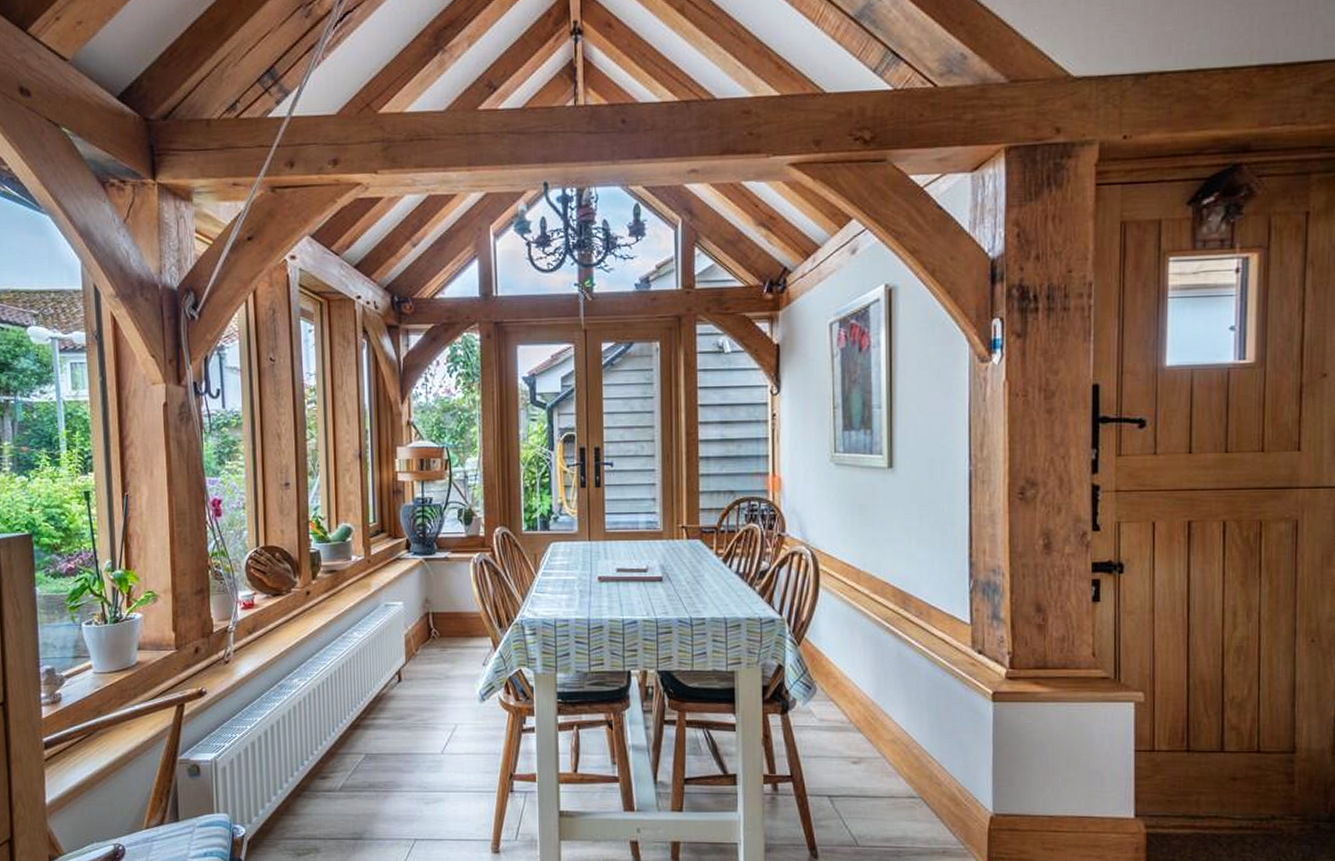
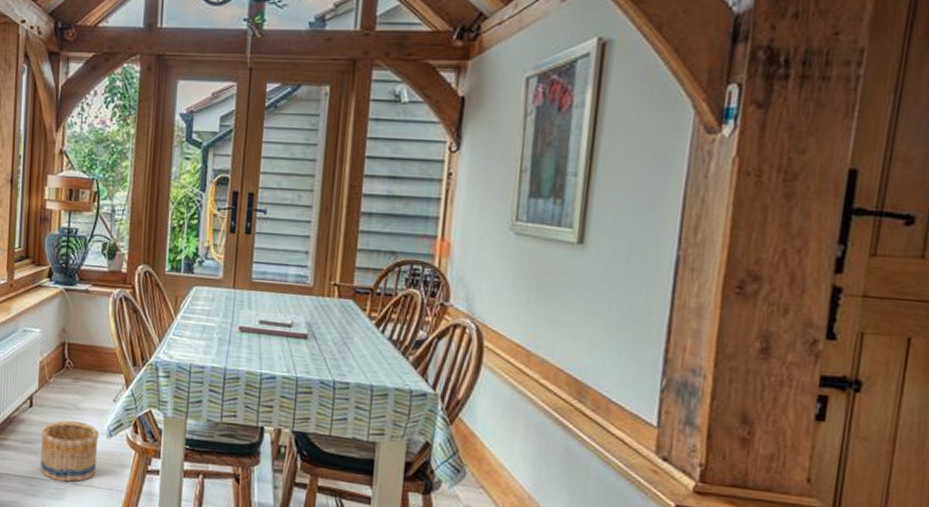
basket: none [412,690,471,753] -> present [40,420,99,482]

